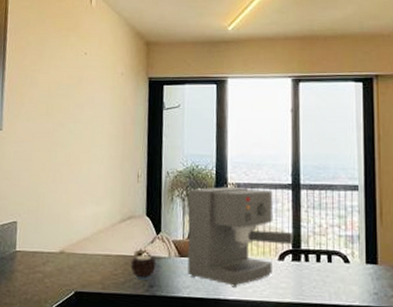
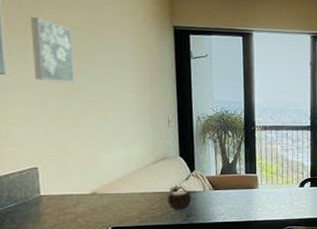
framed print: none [25,76,59,138] -> present [31,16,74,83]
coffee maker: present [187,187,293,288] -> none [220,129,312,211]

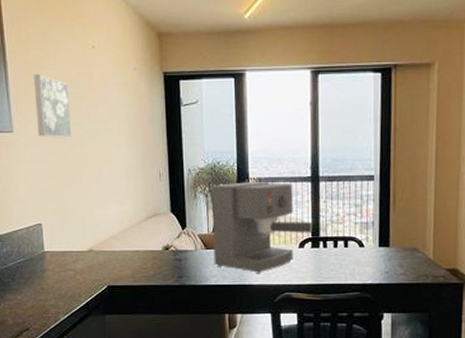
candle: present [167,189,192,211] -> none [159,248,184,271]
coffee maker: none [220,129,312,211] -> present [211,182,313,274]

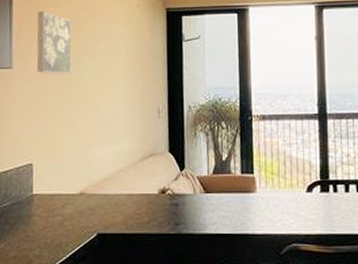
coffee maker: present [211,182,313,274] -> none [212,120,321,222]

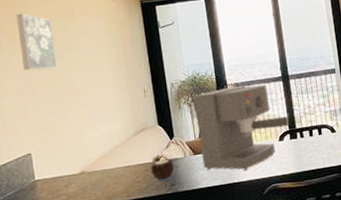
candle: none [154,191,181,218] -> present [150,158,175,182]
coffee maker: none [212,120,321,222] -> present [194,85,289,171]

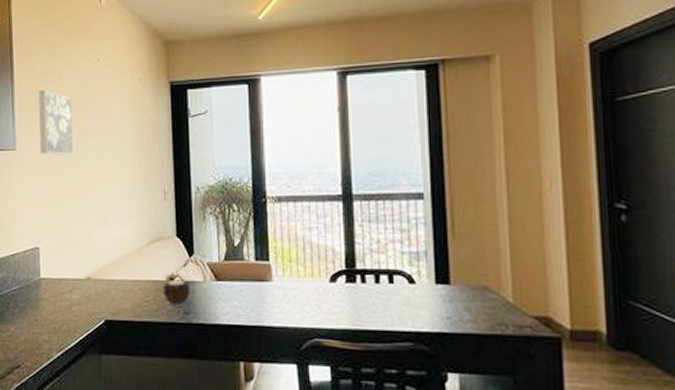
coffee maker: present [194,85,289,171] -> none [223,201,347,313]

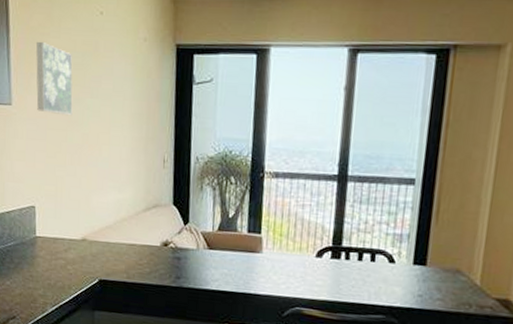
candle: present [163,278,191,306] -> none [156,244,184,271]

